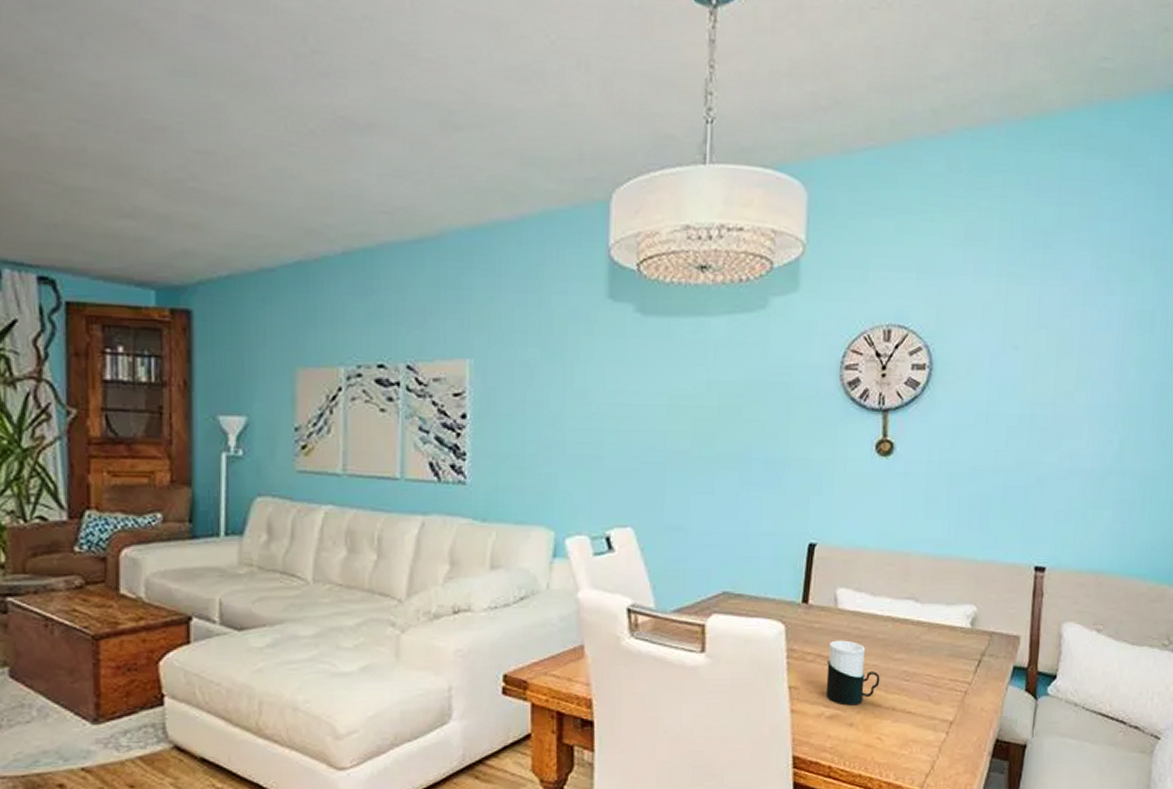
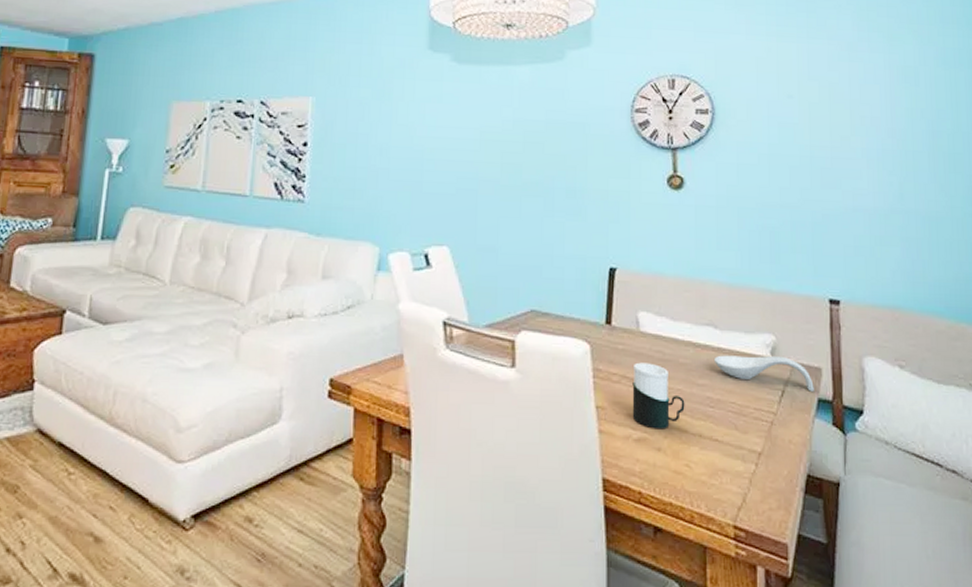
spoon rest: none [912,626,1011,660] -> present [713,355,814,392]

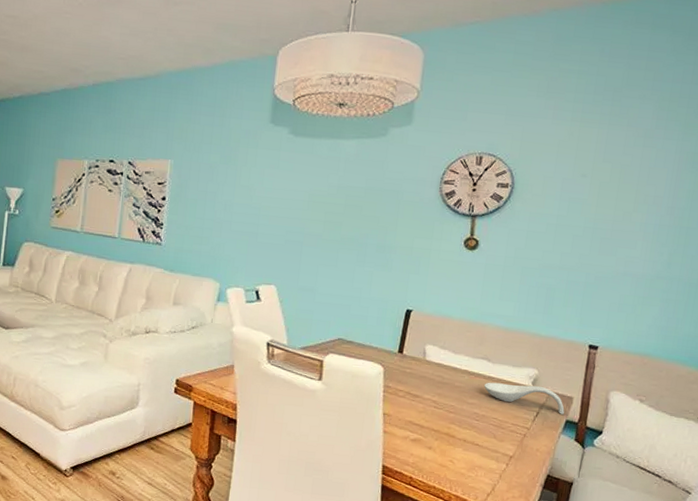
cup: present [632,362,685,430] -> none [411,383,456,434]

